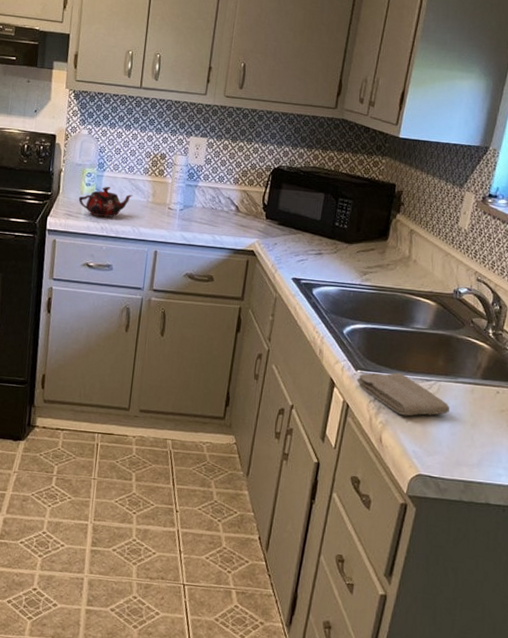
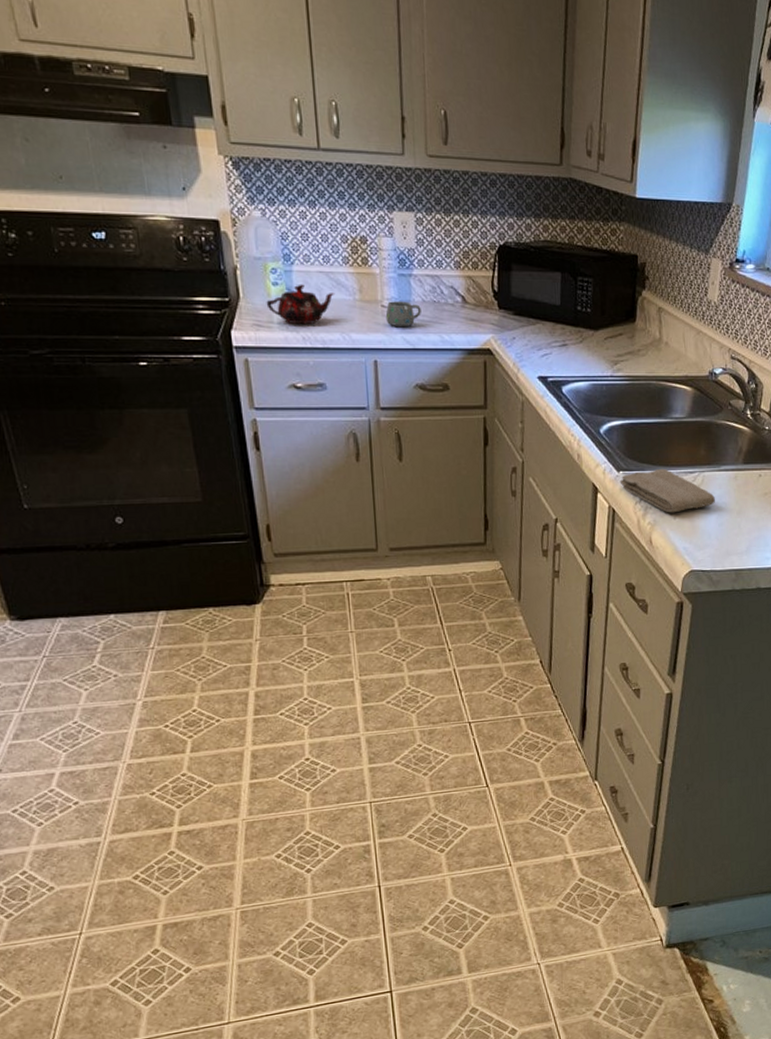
mug: none [170,205,200,227] -> present [385,301,421,328]

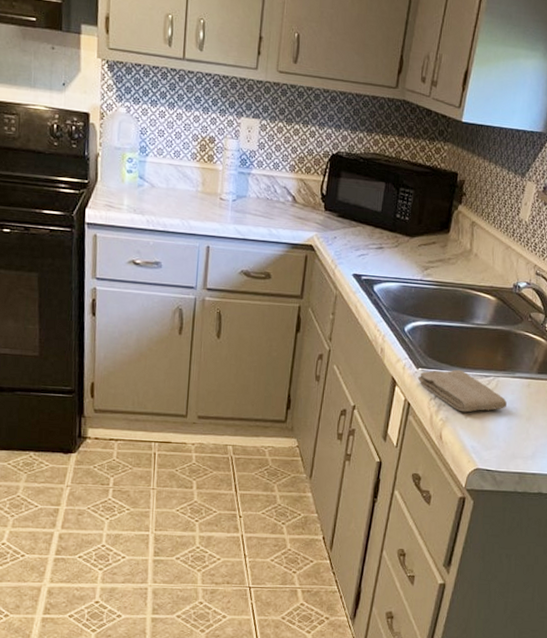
teapot: present [266,284,336,325] -> none [119,173,181,210]
mug: present [385,301,421,328] -> none [222,195,255,219]

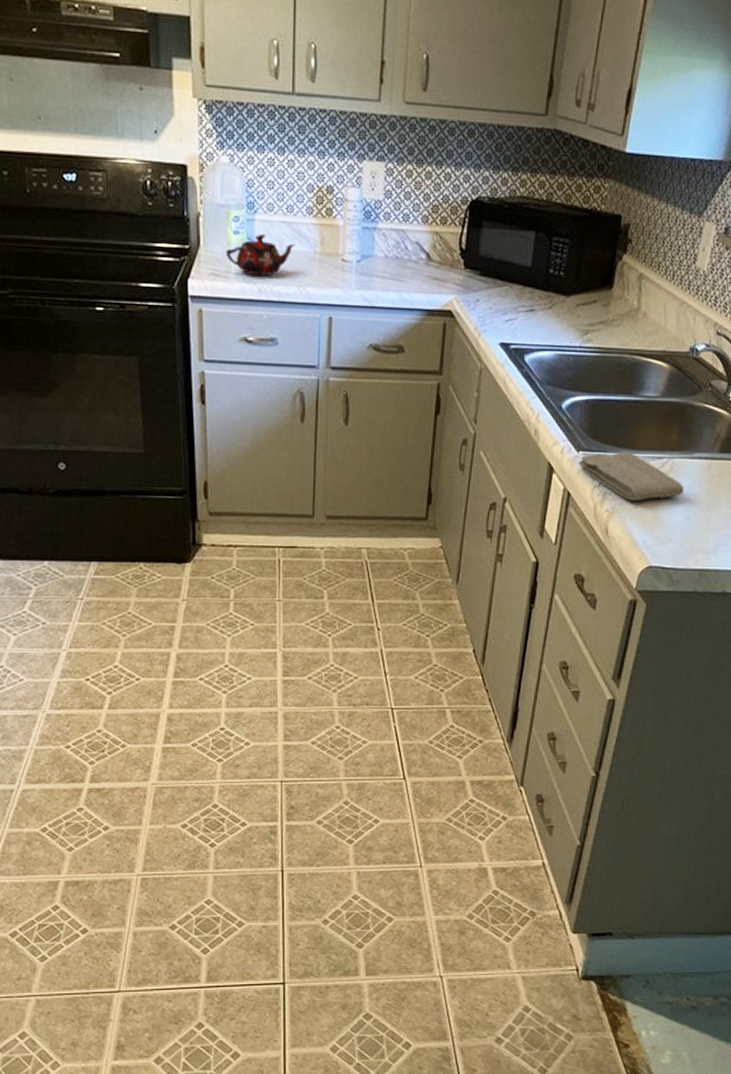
teapot: none [119,173,181,210] -> present [225,233,296,277]

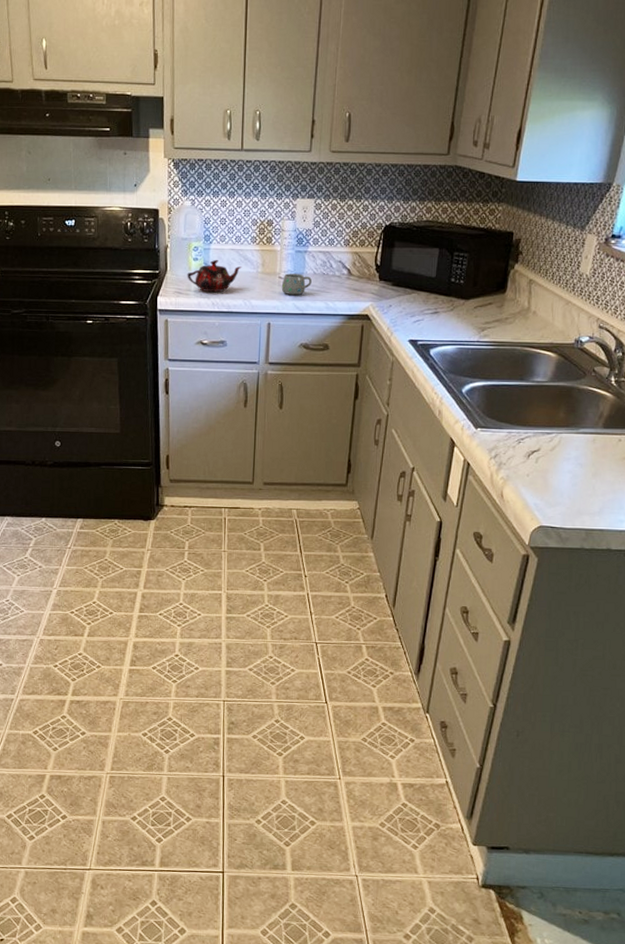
mug: none [345,255,383,284] -> present [281,273,312,296]
washcloth: present [578,451,684,502] -> none [476,427,571,470]

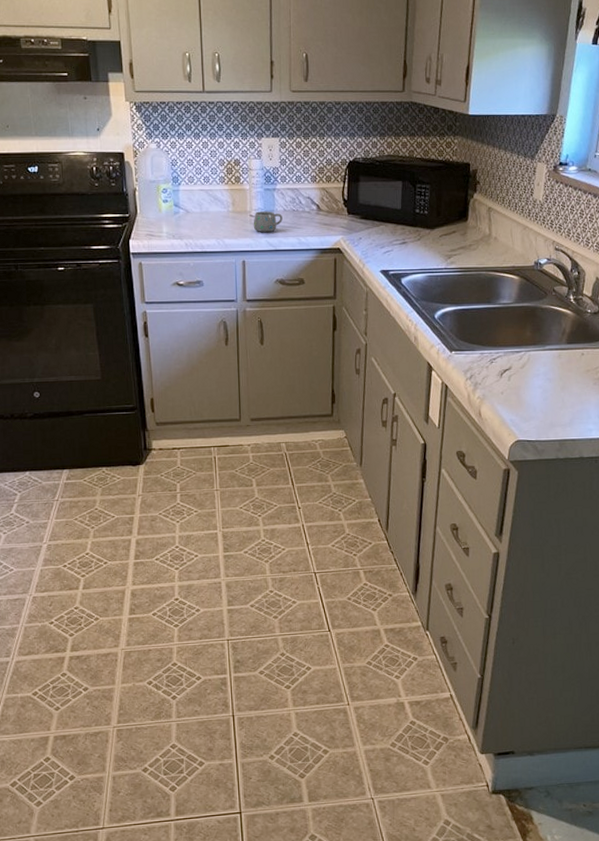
teapot: present [187,259,242,293] -> none [158,200,213,234]

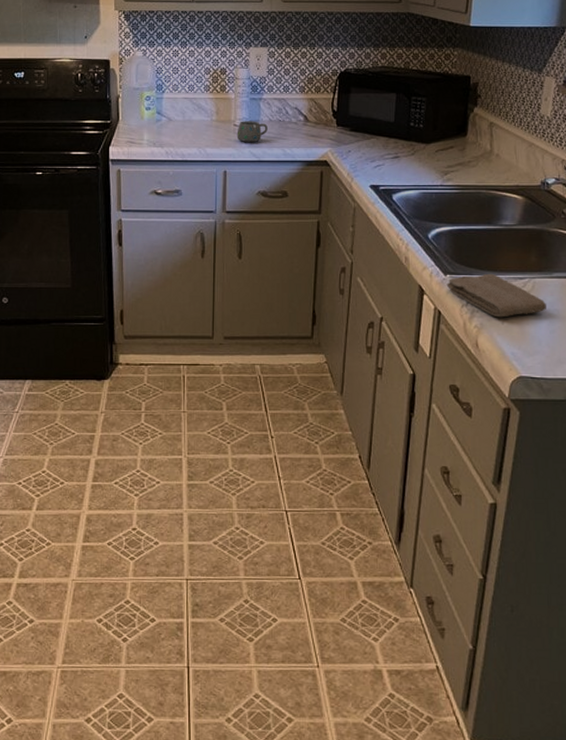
washcloth: none [452,348,540,389] -> present [446,273,546,318]

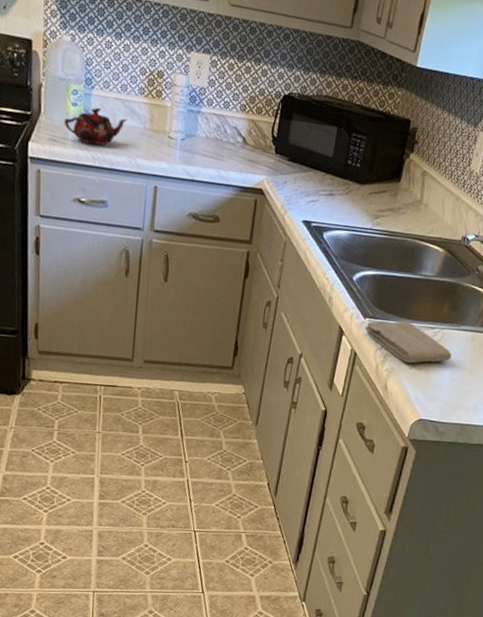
teapot: none [139,108,196,142] -> present [64,107,128,146]
mug: present [236,121,268,143] -> none [170,133,204,159]

